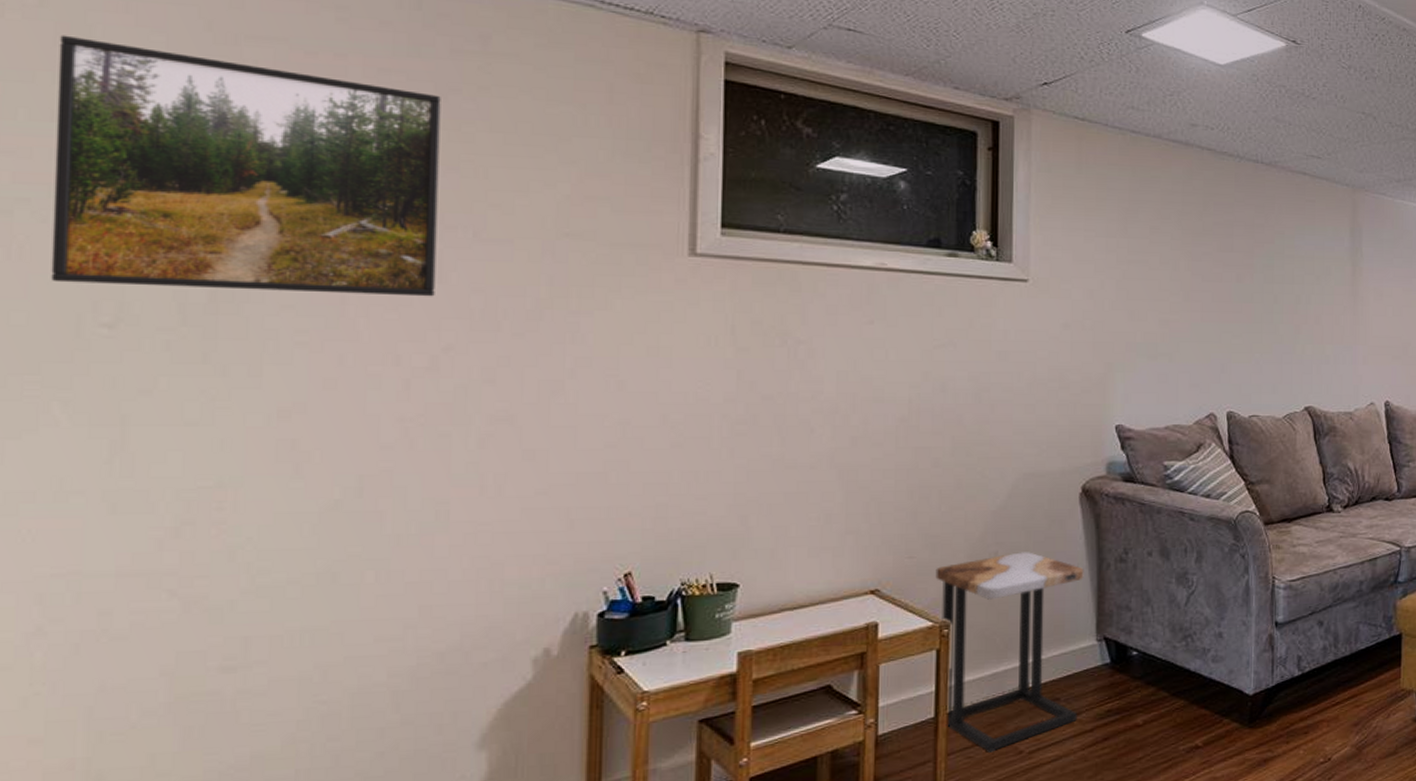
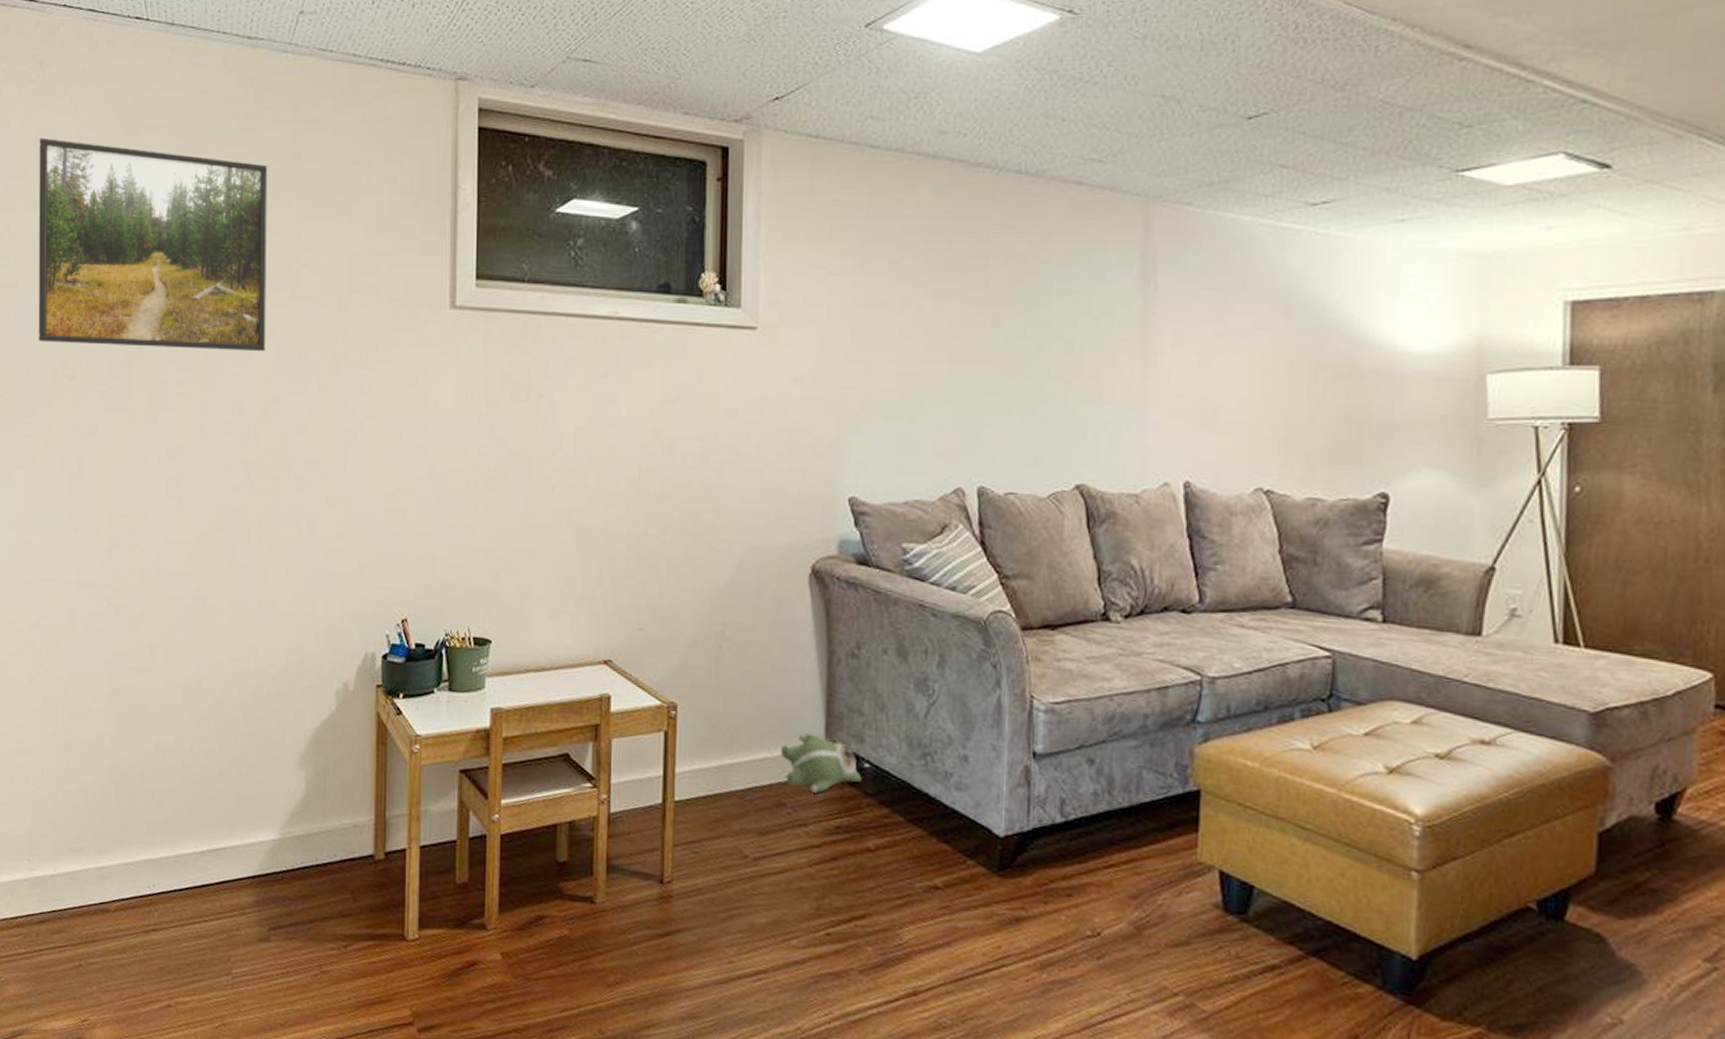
side table: present [935,552,1084,753] -> none [664,635,813,852]
plush toy: none [1054,633,1130,684] -> present [781,733,862,793]

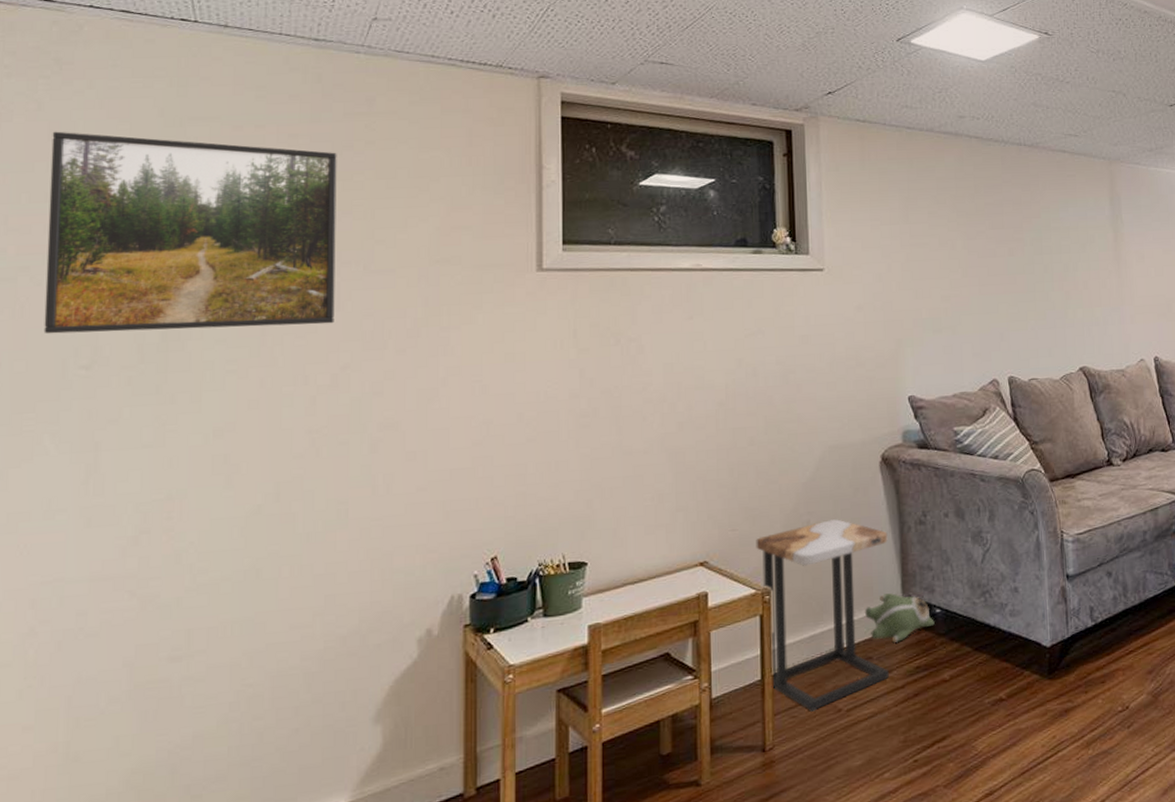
side table: none [664,635,813,852] -> present [756,519,889,712]

